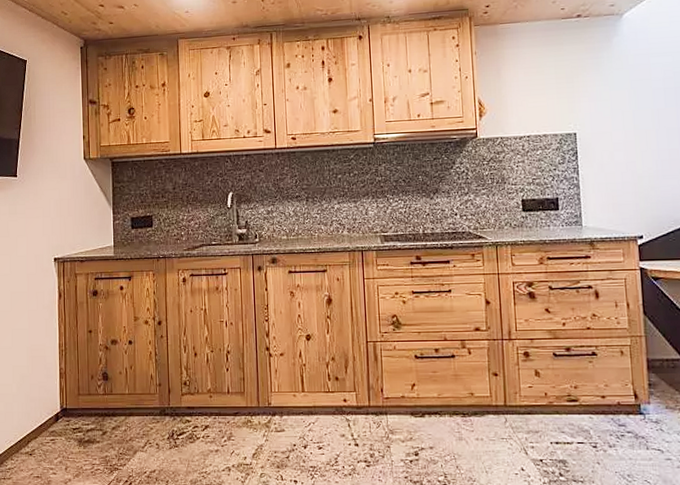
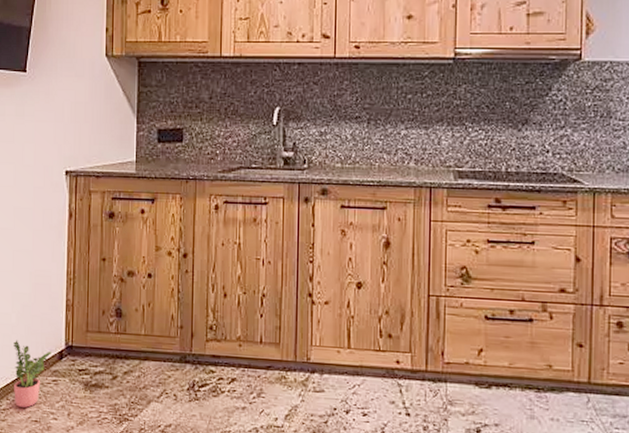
potted plant: none [15,407,49,466] -> present [13,340,51,408]

